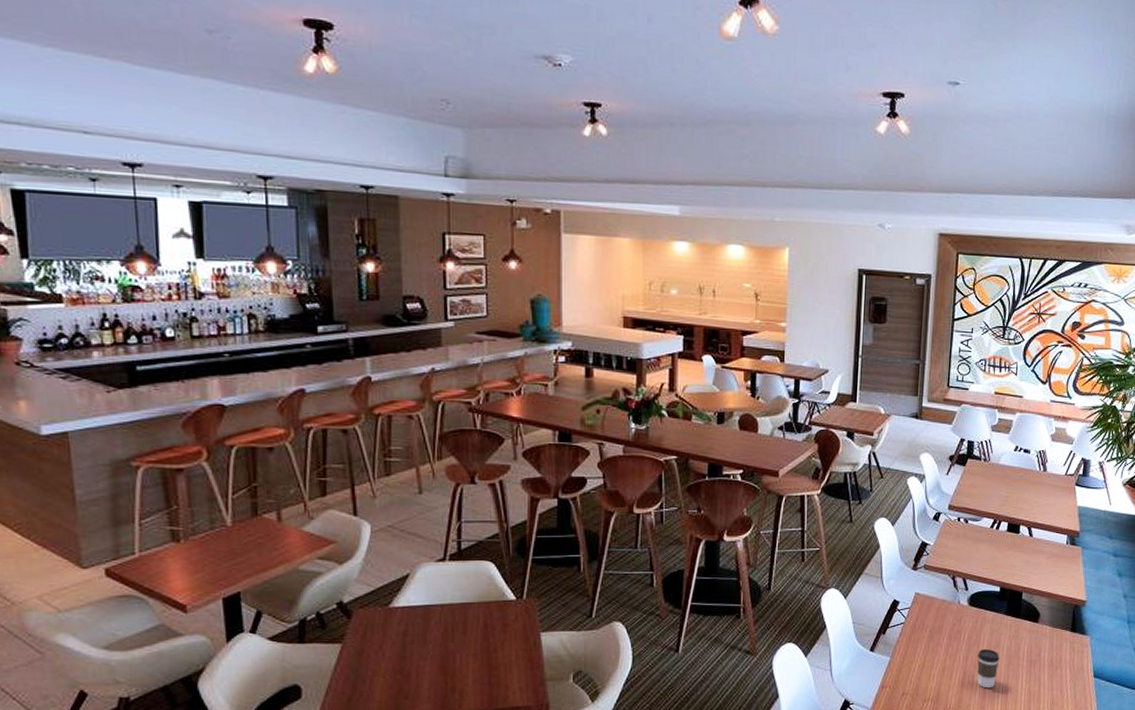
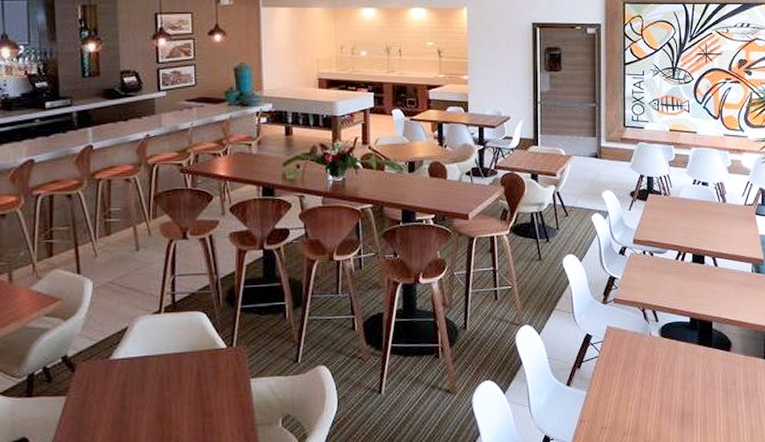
coffee cup: present [977,648,1000,689] -> none [672,379,695,420]

